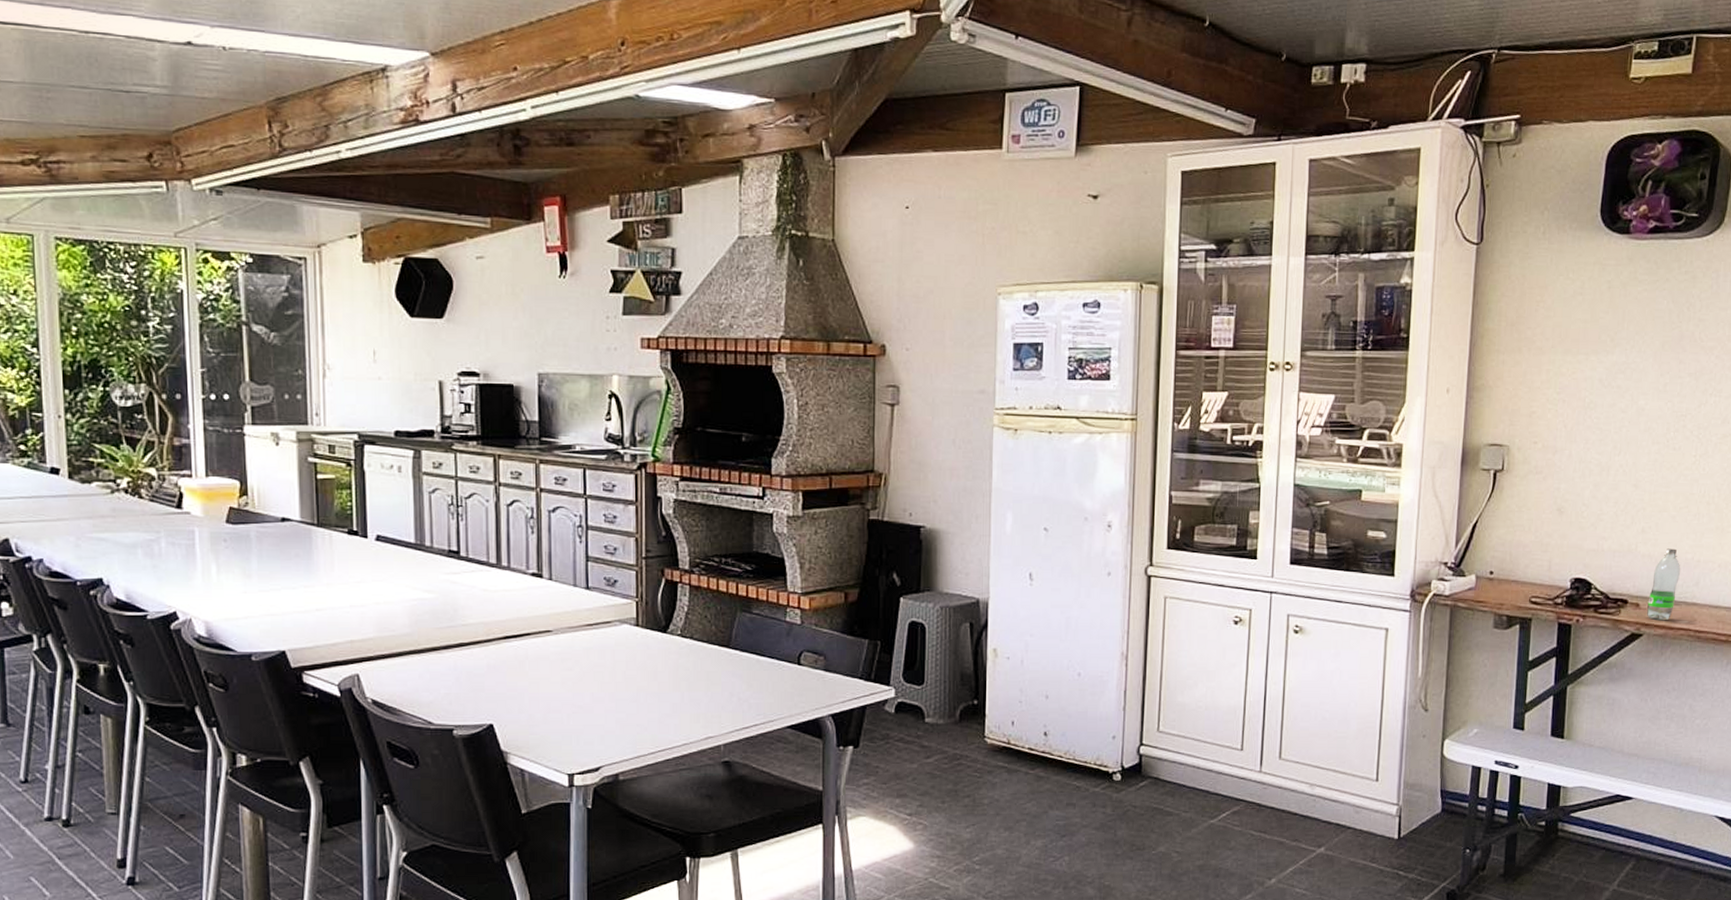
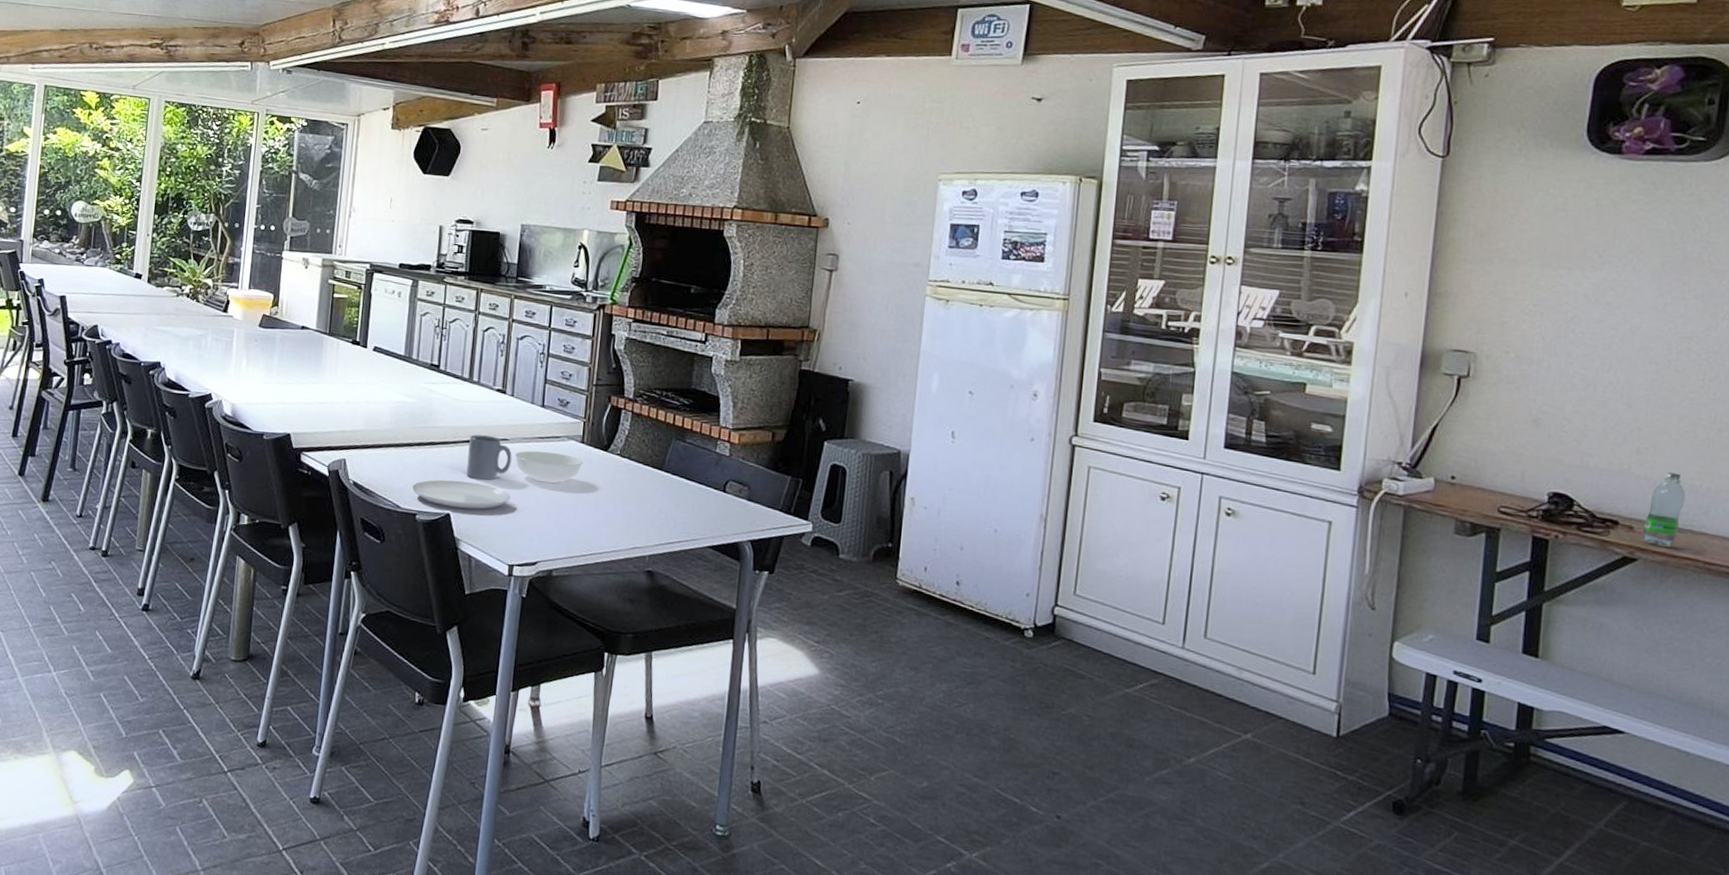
plate: none [444,684,563,717] -> present [412,479,511,509]
cup: none [506,629,558,680] -> present [466,434,512,480]
bowl: none [561,640,640,678] -> present [514,451,583,485]

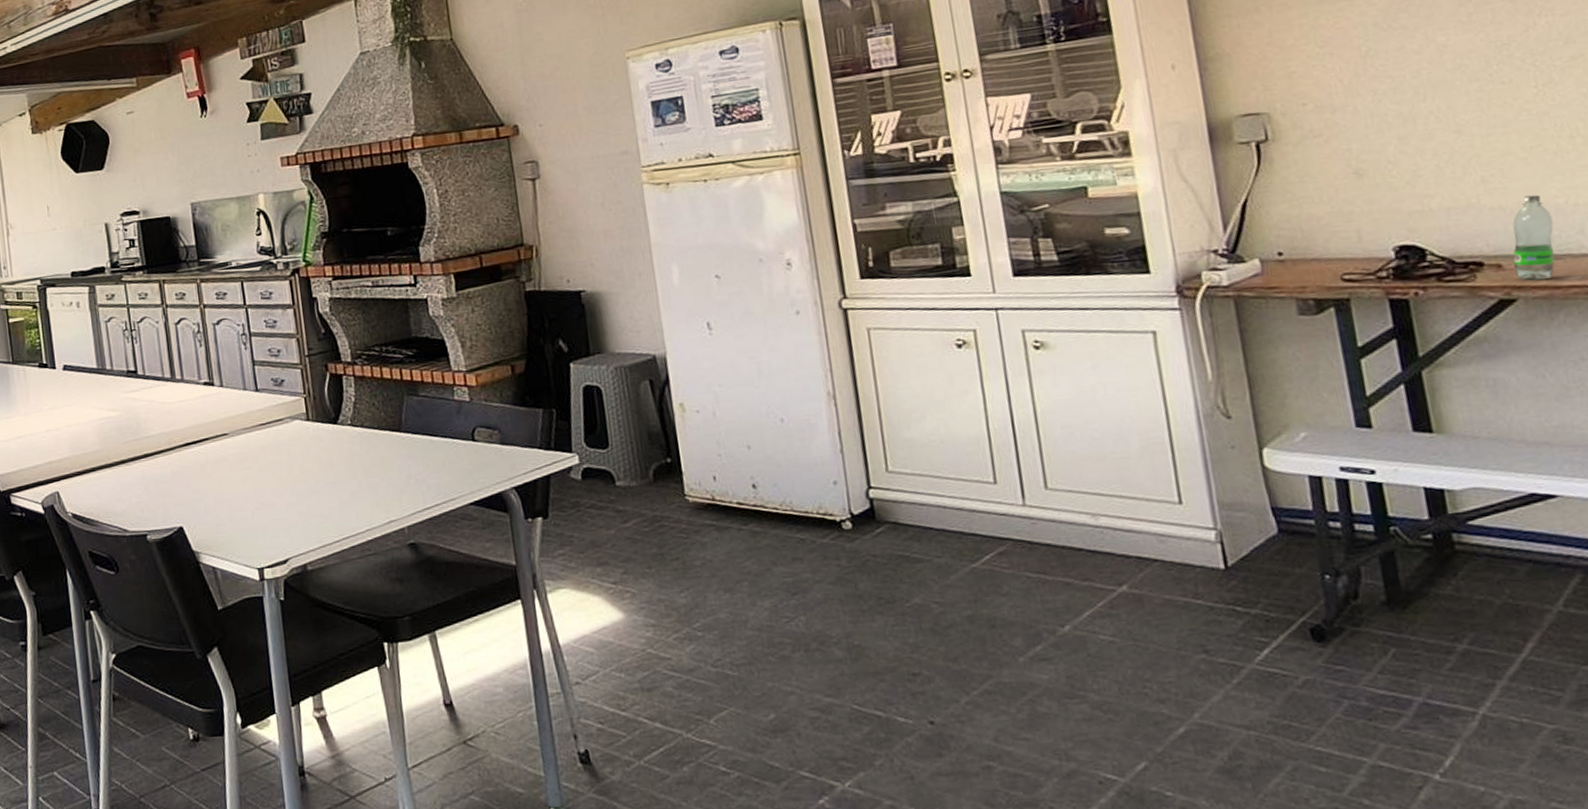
plate: present [412,479,511,509] -> none [135,487,245,520]
cup: present [466,434,512,480] -> none [186,433,237,484]
bowl: present [514,451,583,485] -> none [238,436,314,474]

